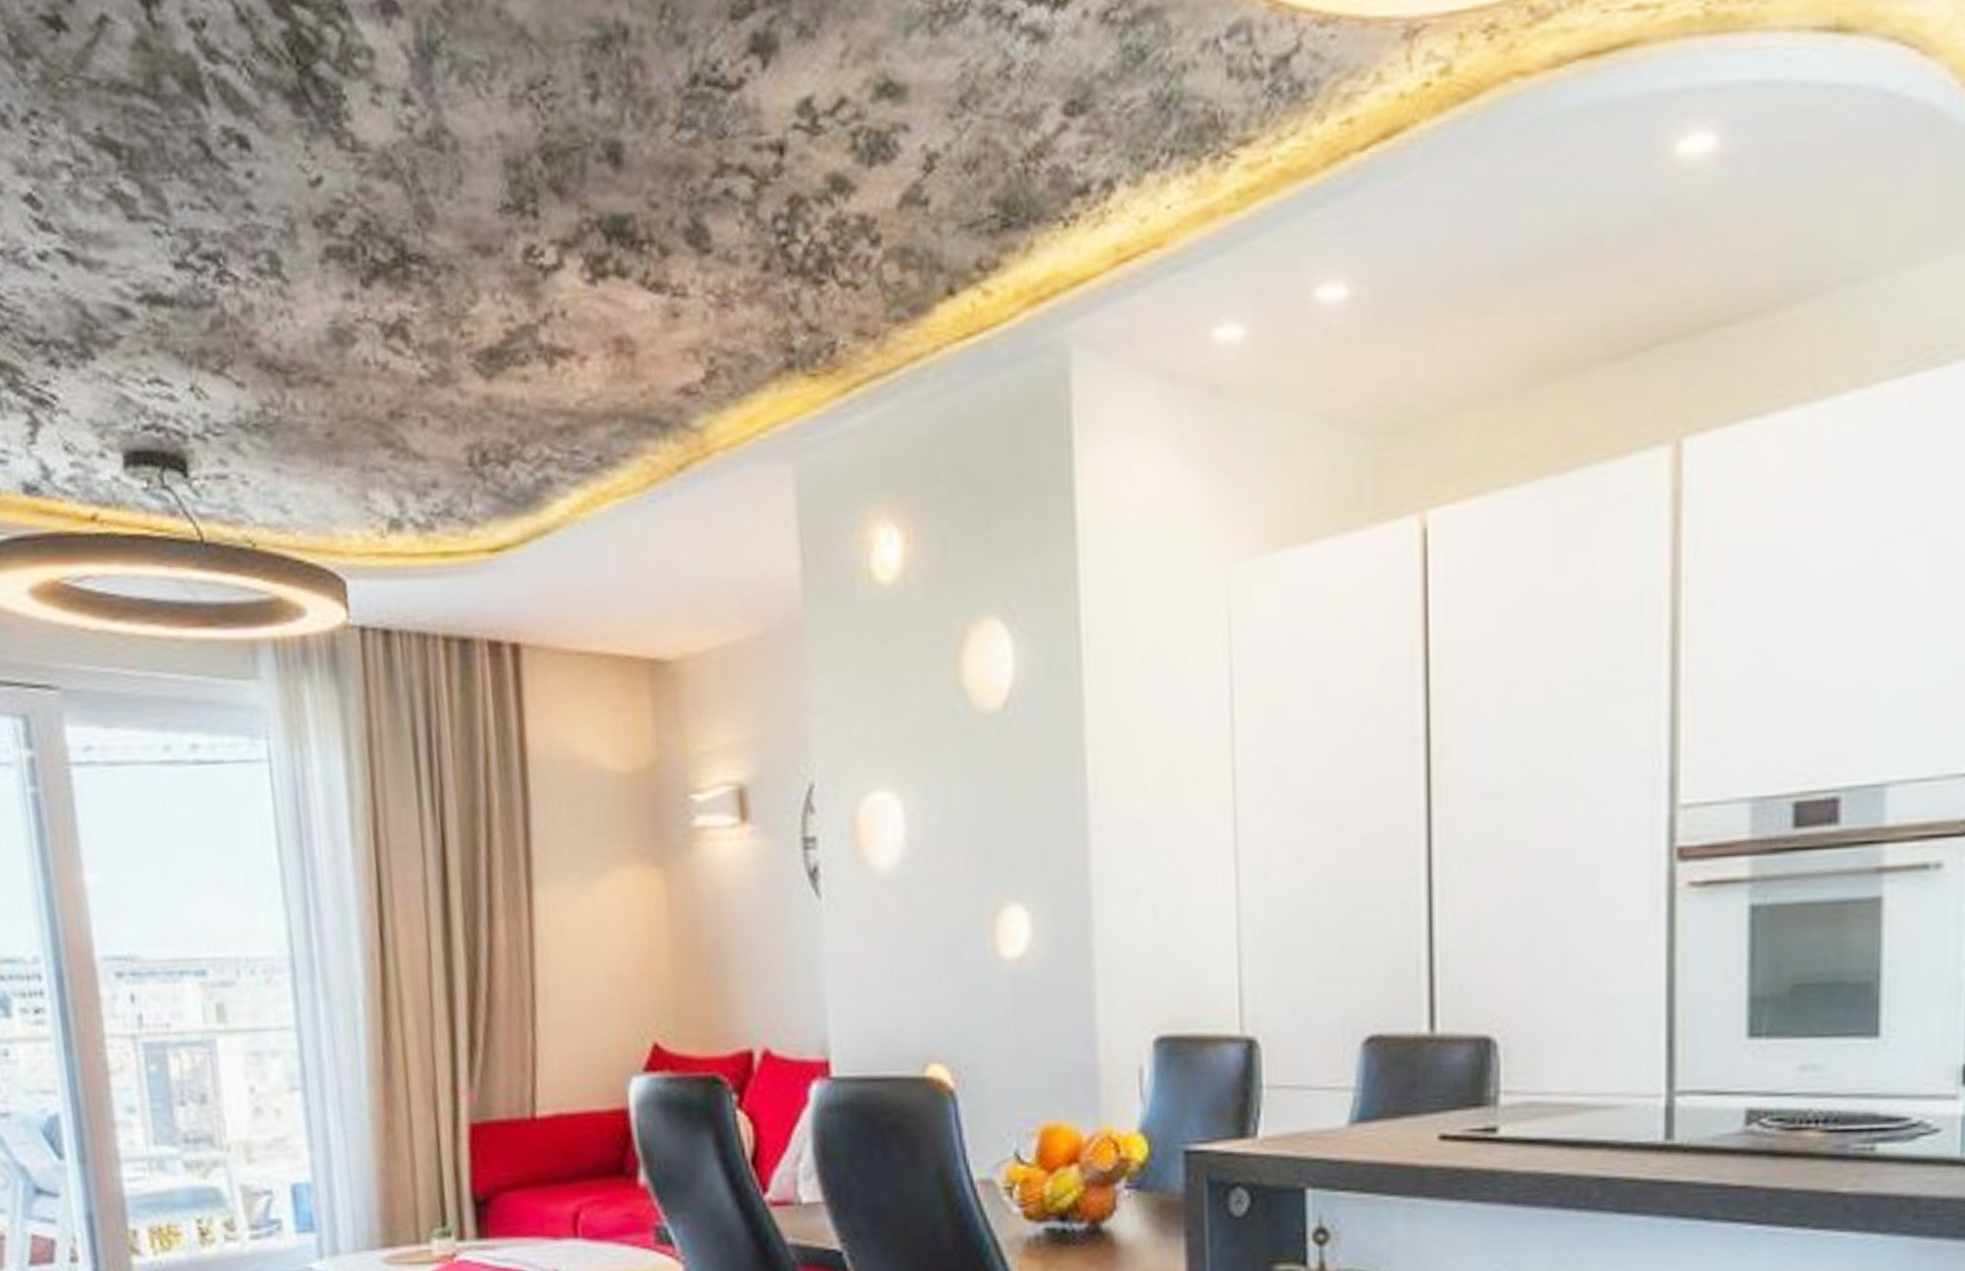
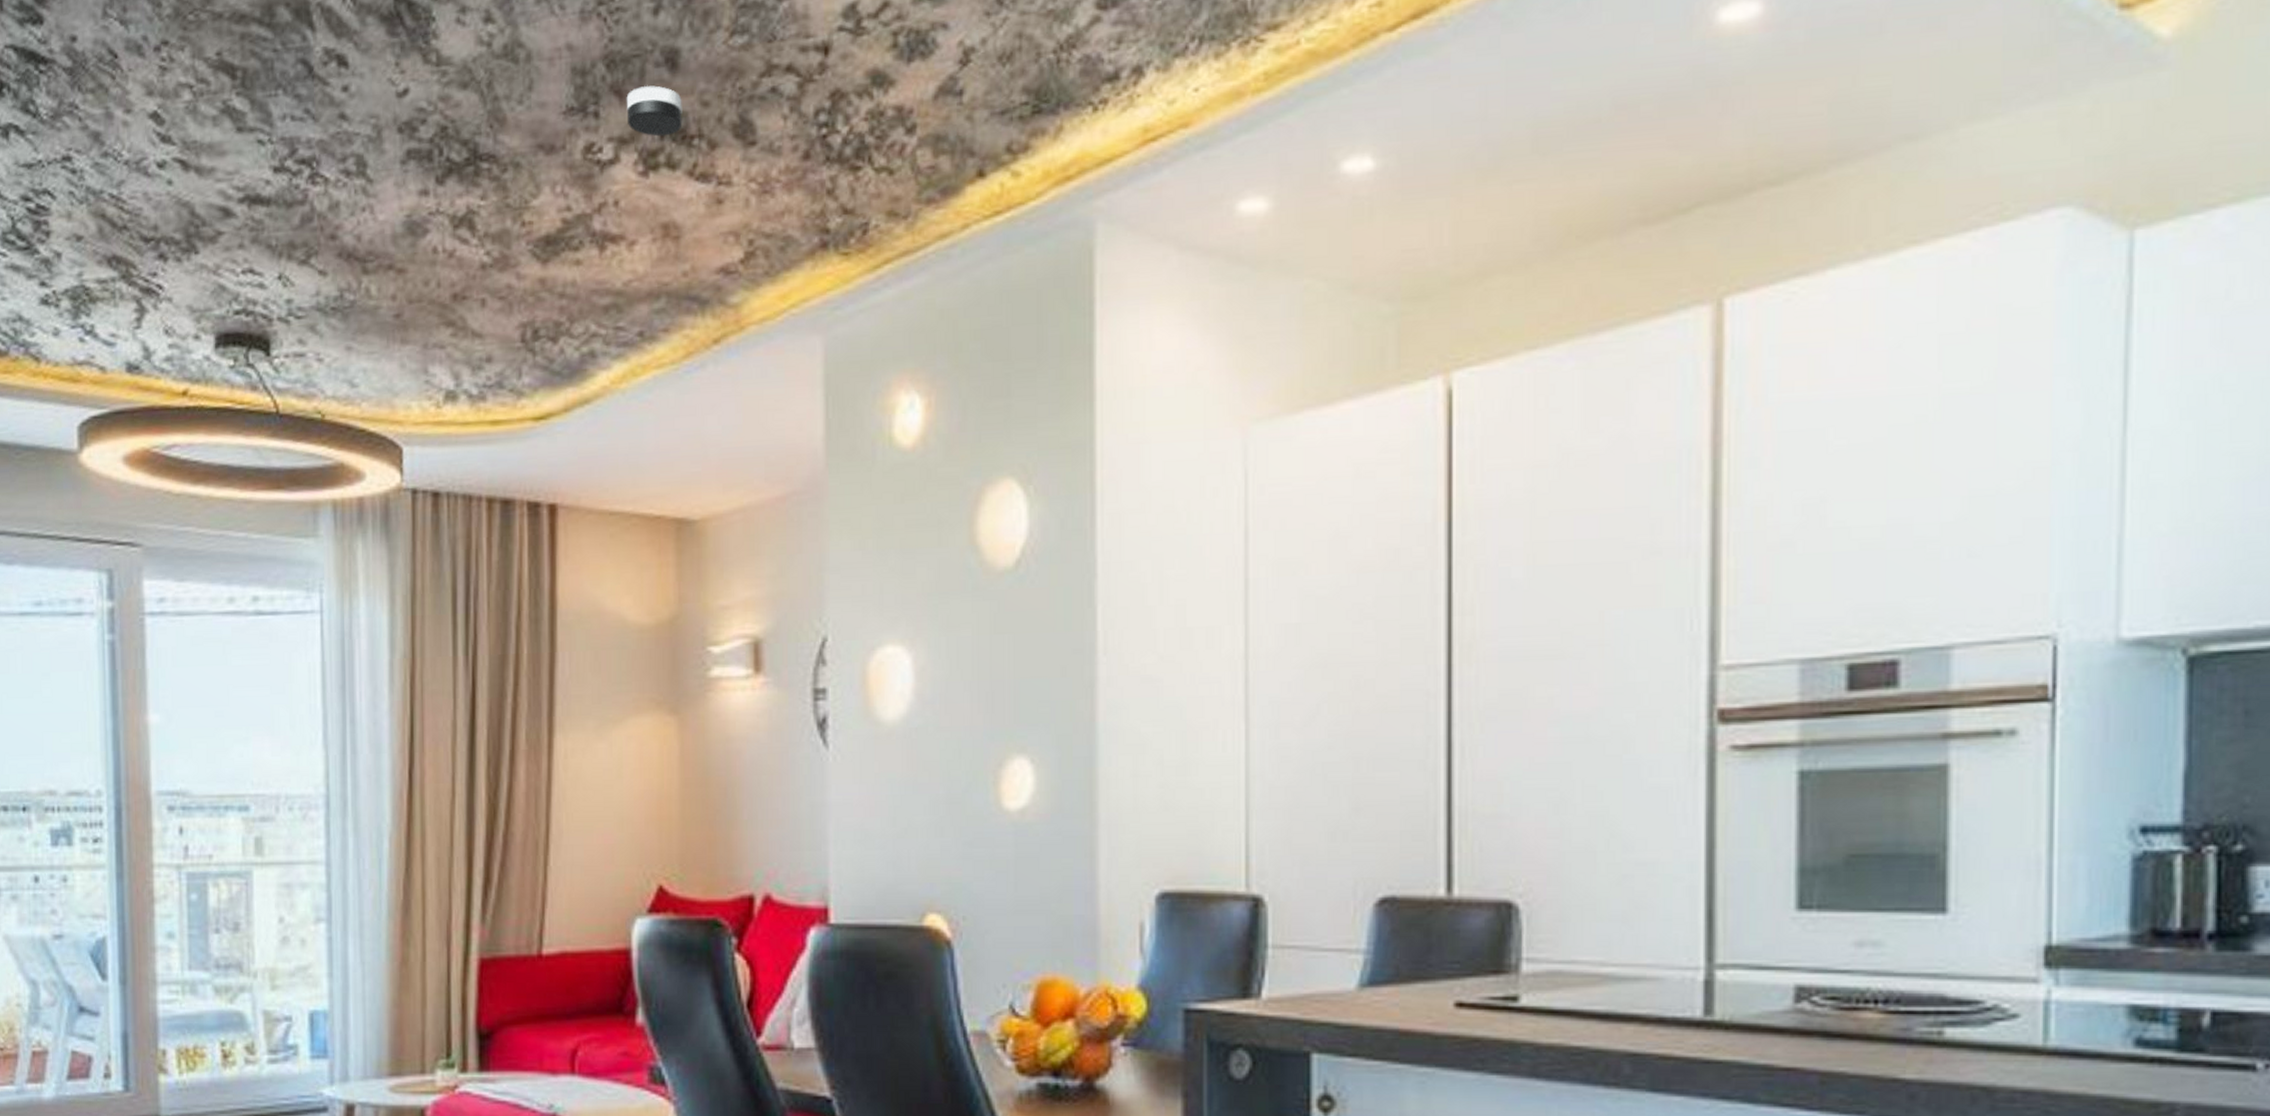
smoke detector: none [567,183,630,241] -> present [626,85,682,137]

